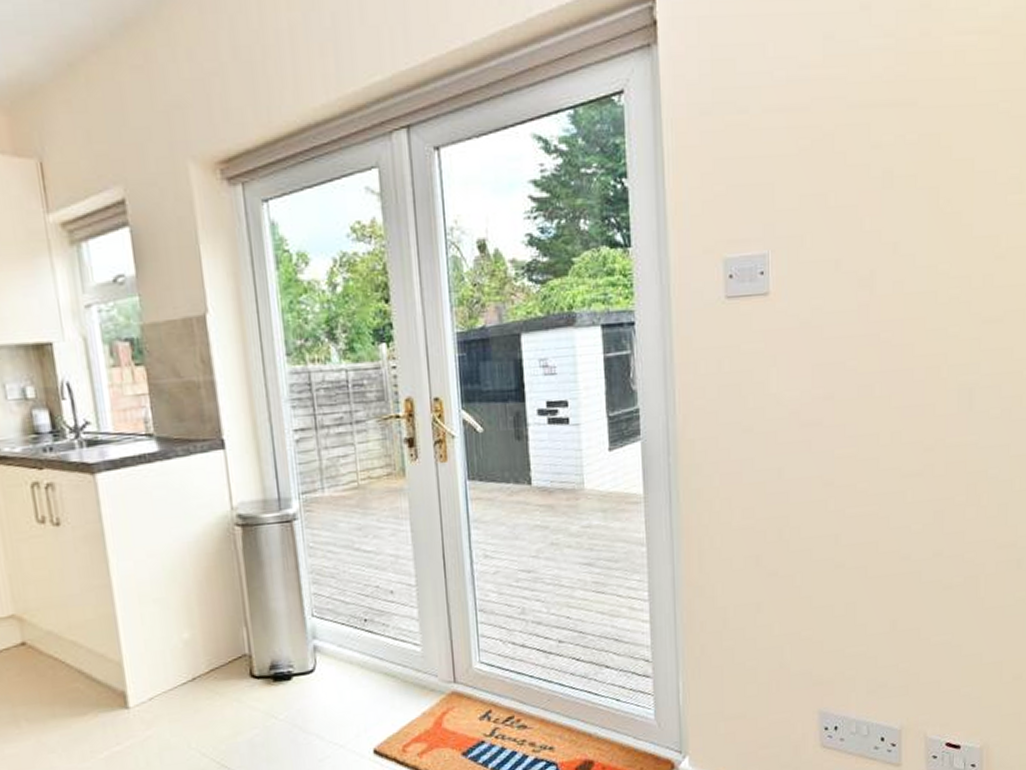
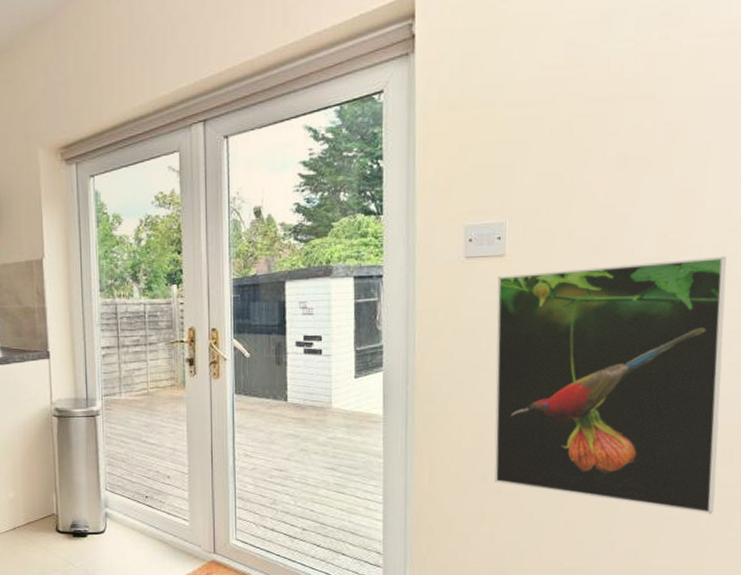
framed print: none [763,288,995,580] -> present [494,256,726,514]

